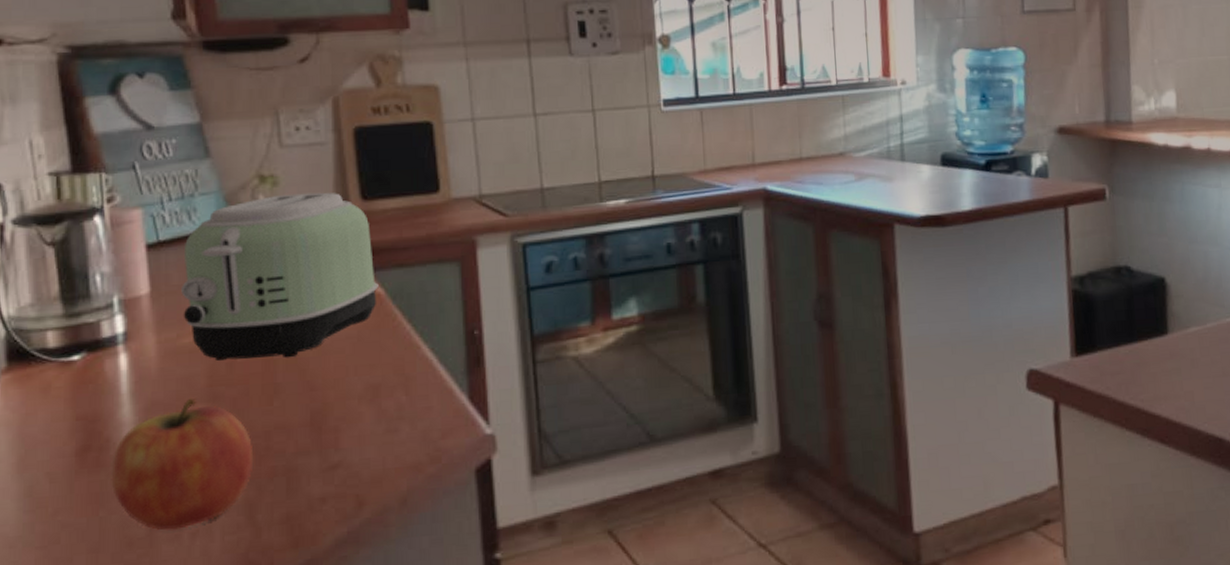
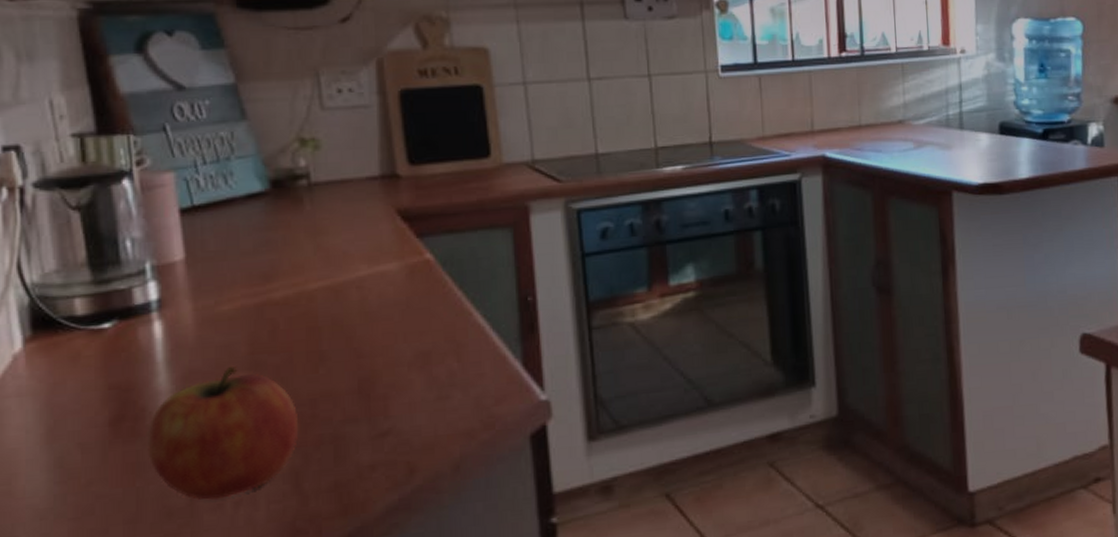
toaster: present [181,192,379,360] -> none [219,156,428,328]

